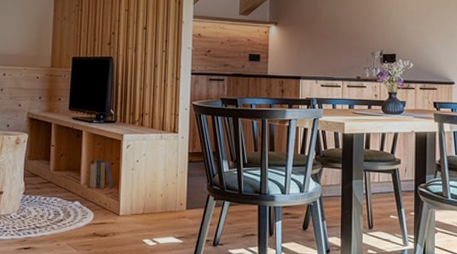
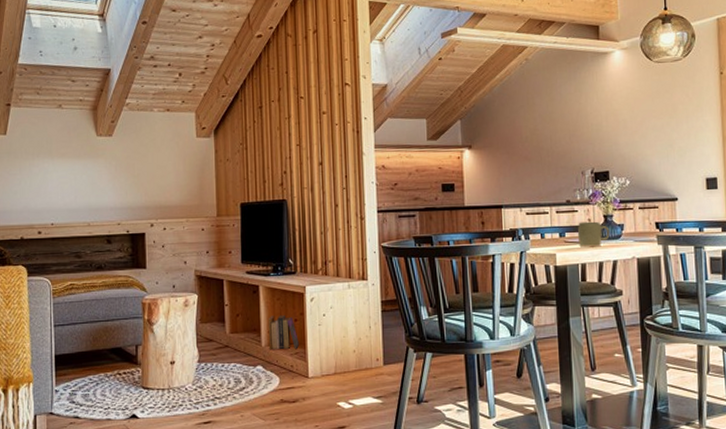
mug: none [364,96,393,120] -> present [577,221,610,248]

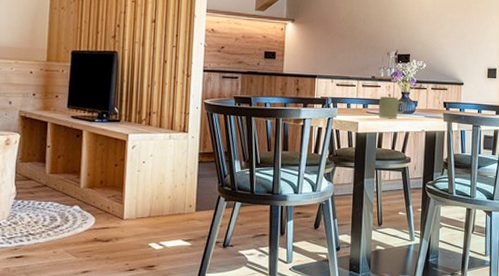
books: present [267,314,300,350] -> none [87,159,118,192]

